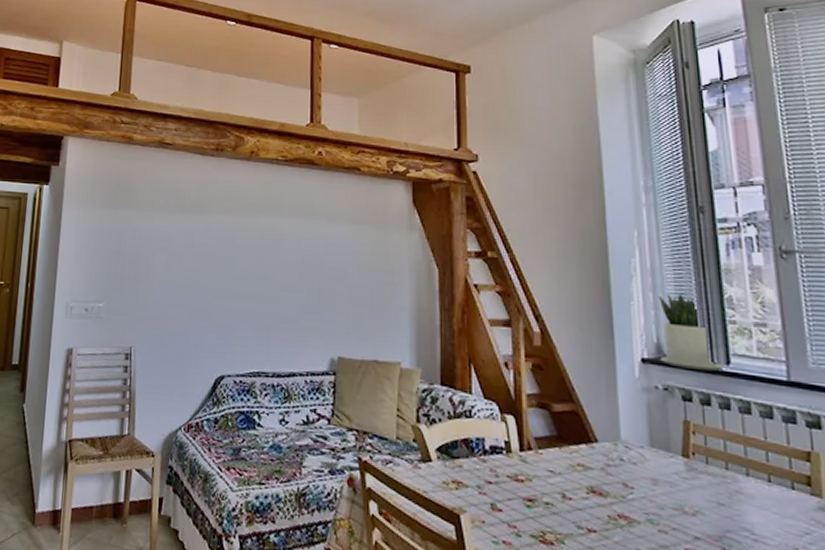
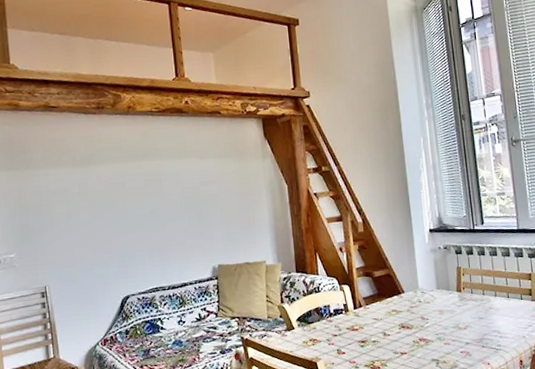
planter: present [658,294,725,372] -> none [438,180,480,232]

